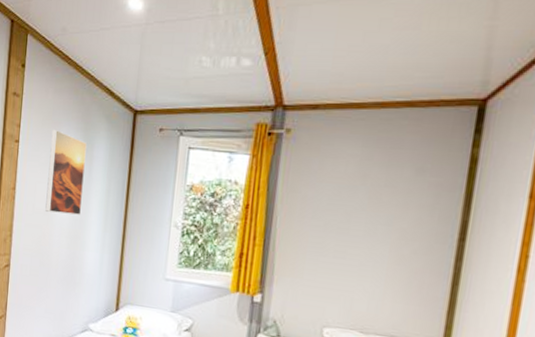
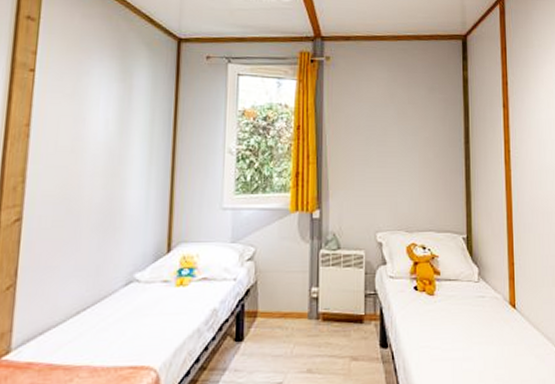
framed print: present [45,129,87,215] -> none [72,56,124,149]

